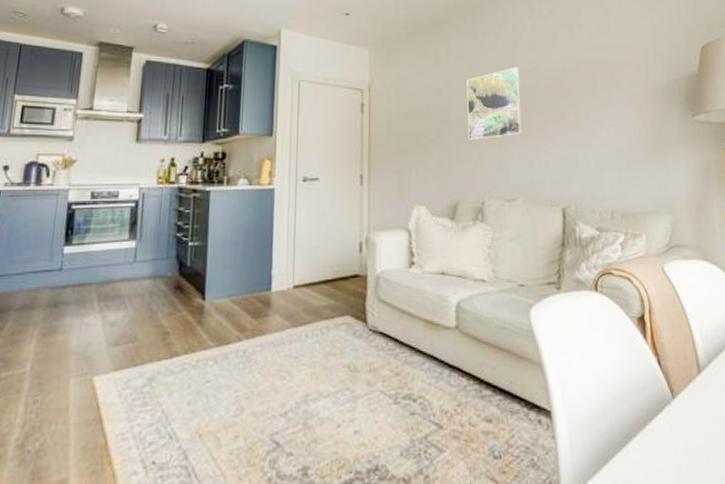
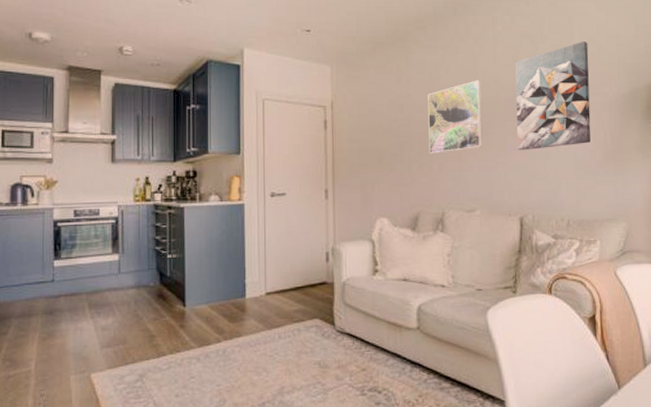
wall art: none [554,31,632,139] -> present [515,40,591,151]

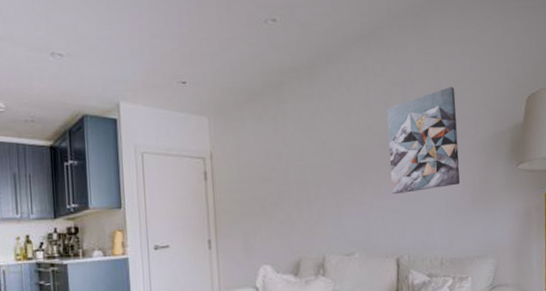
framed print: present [428,80,483,154] -> none [304,127,359,201]

